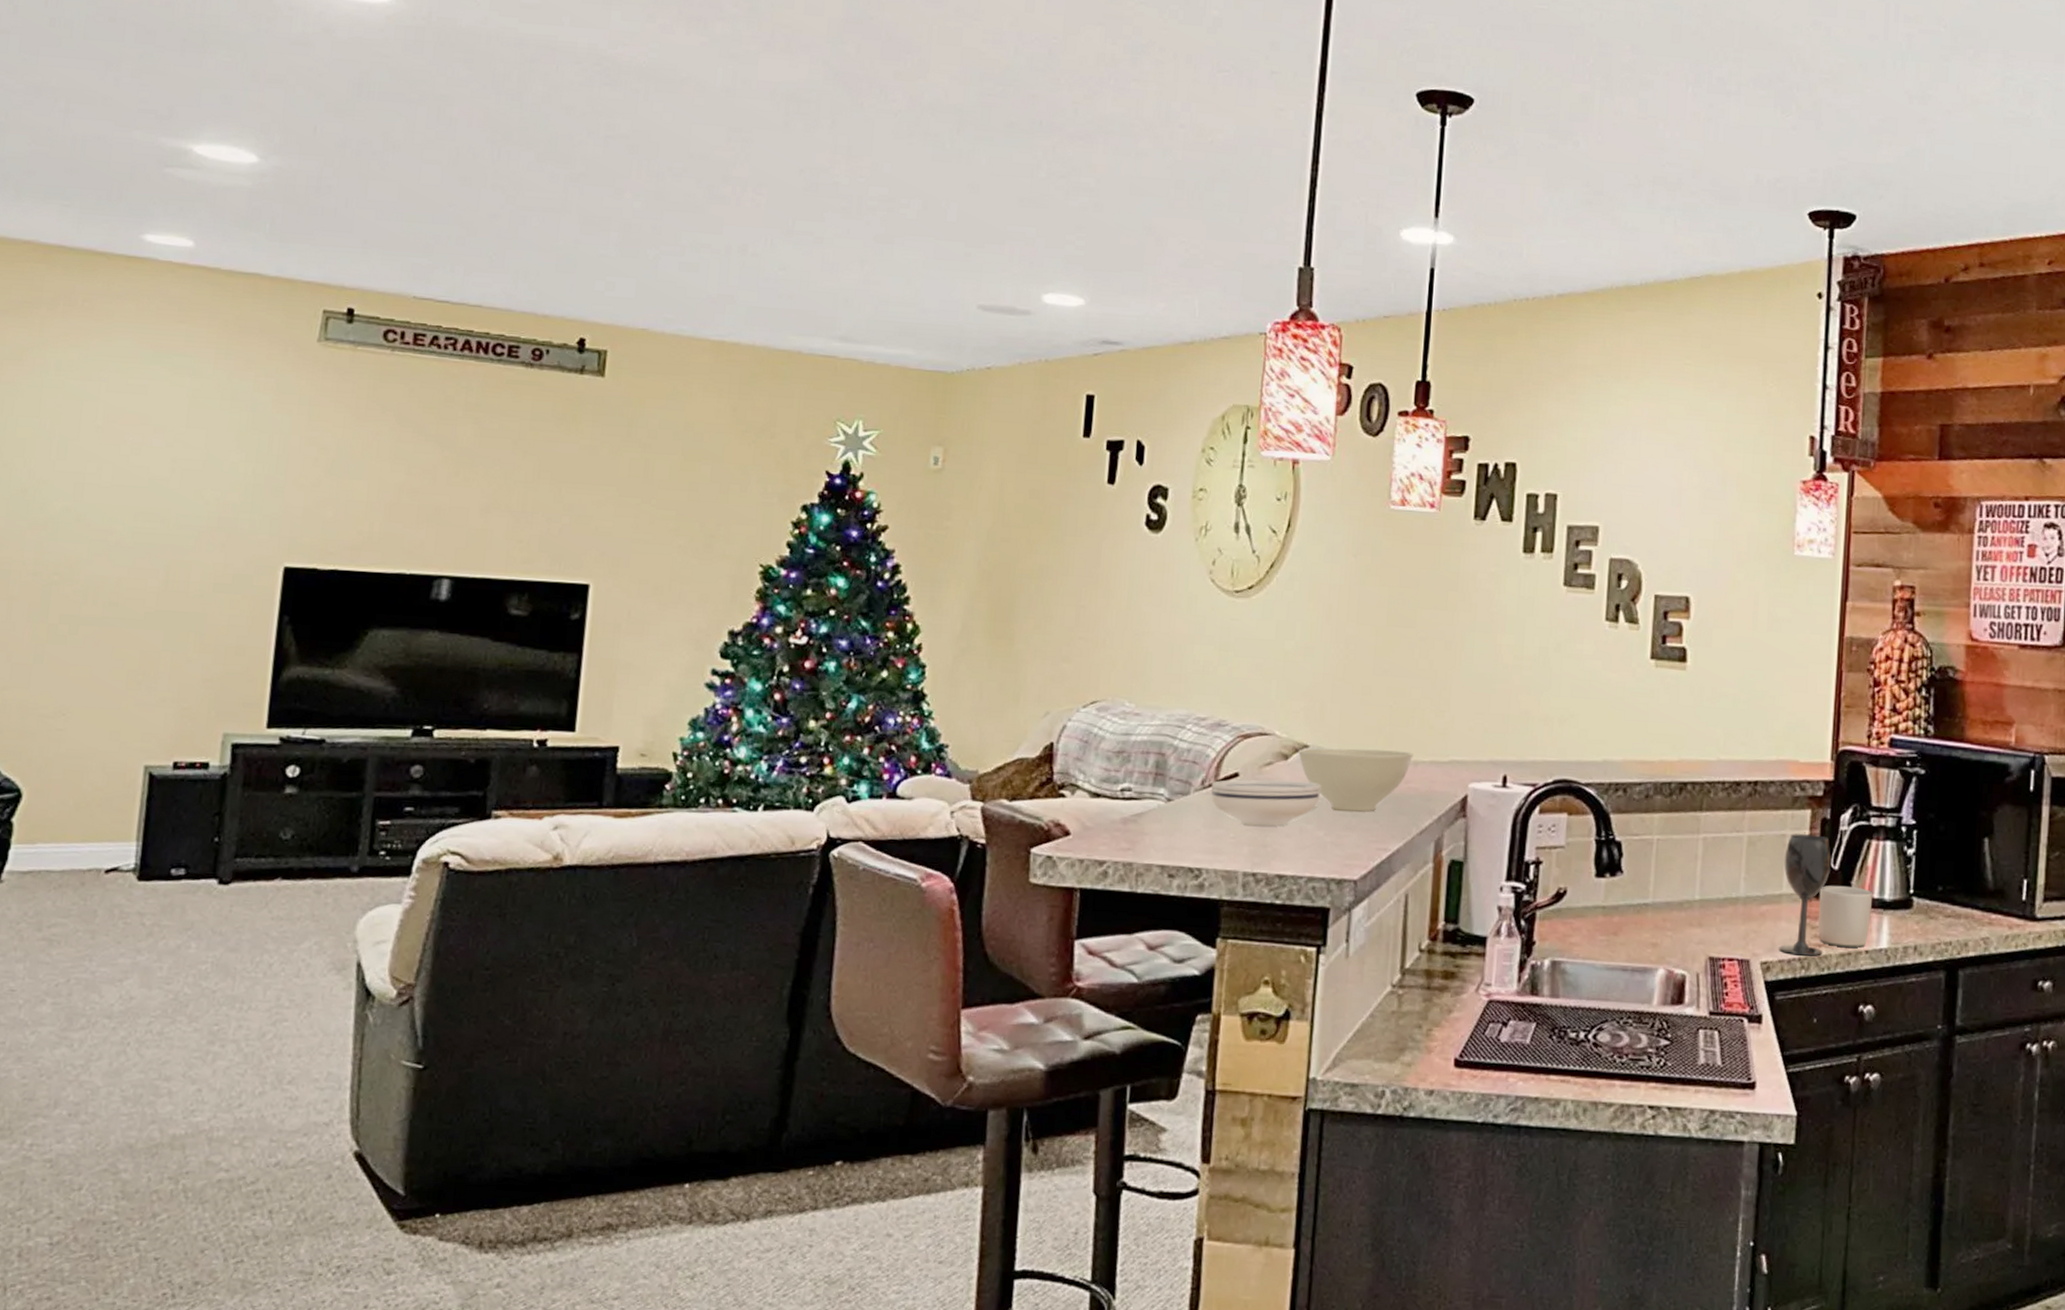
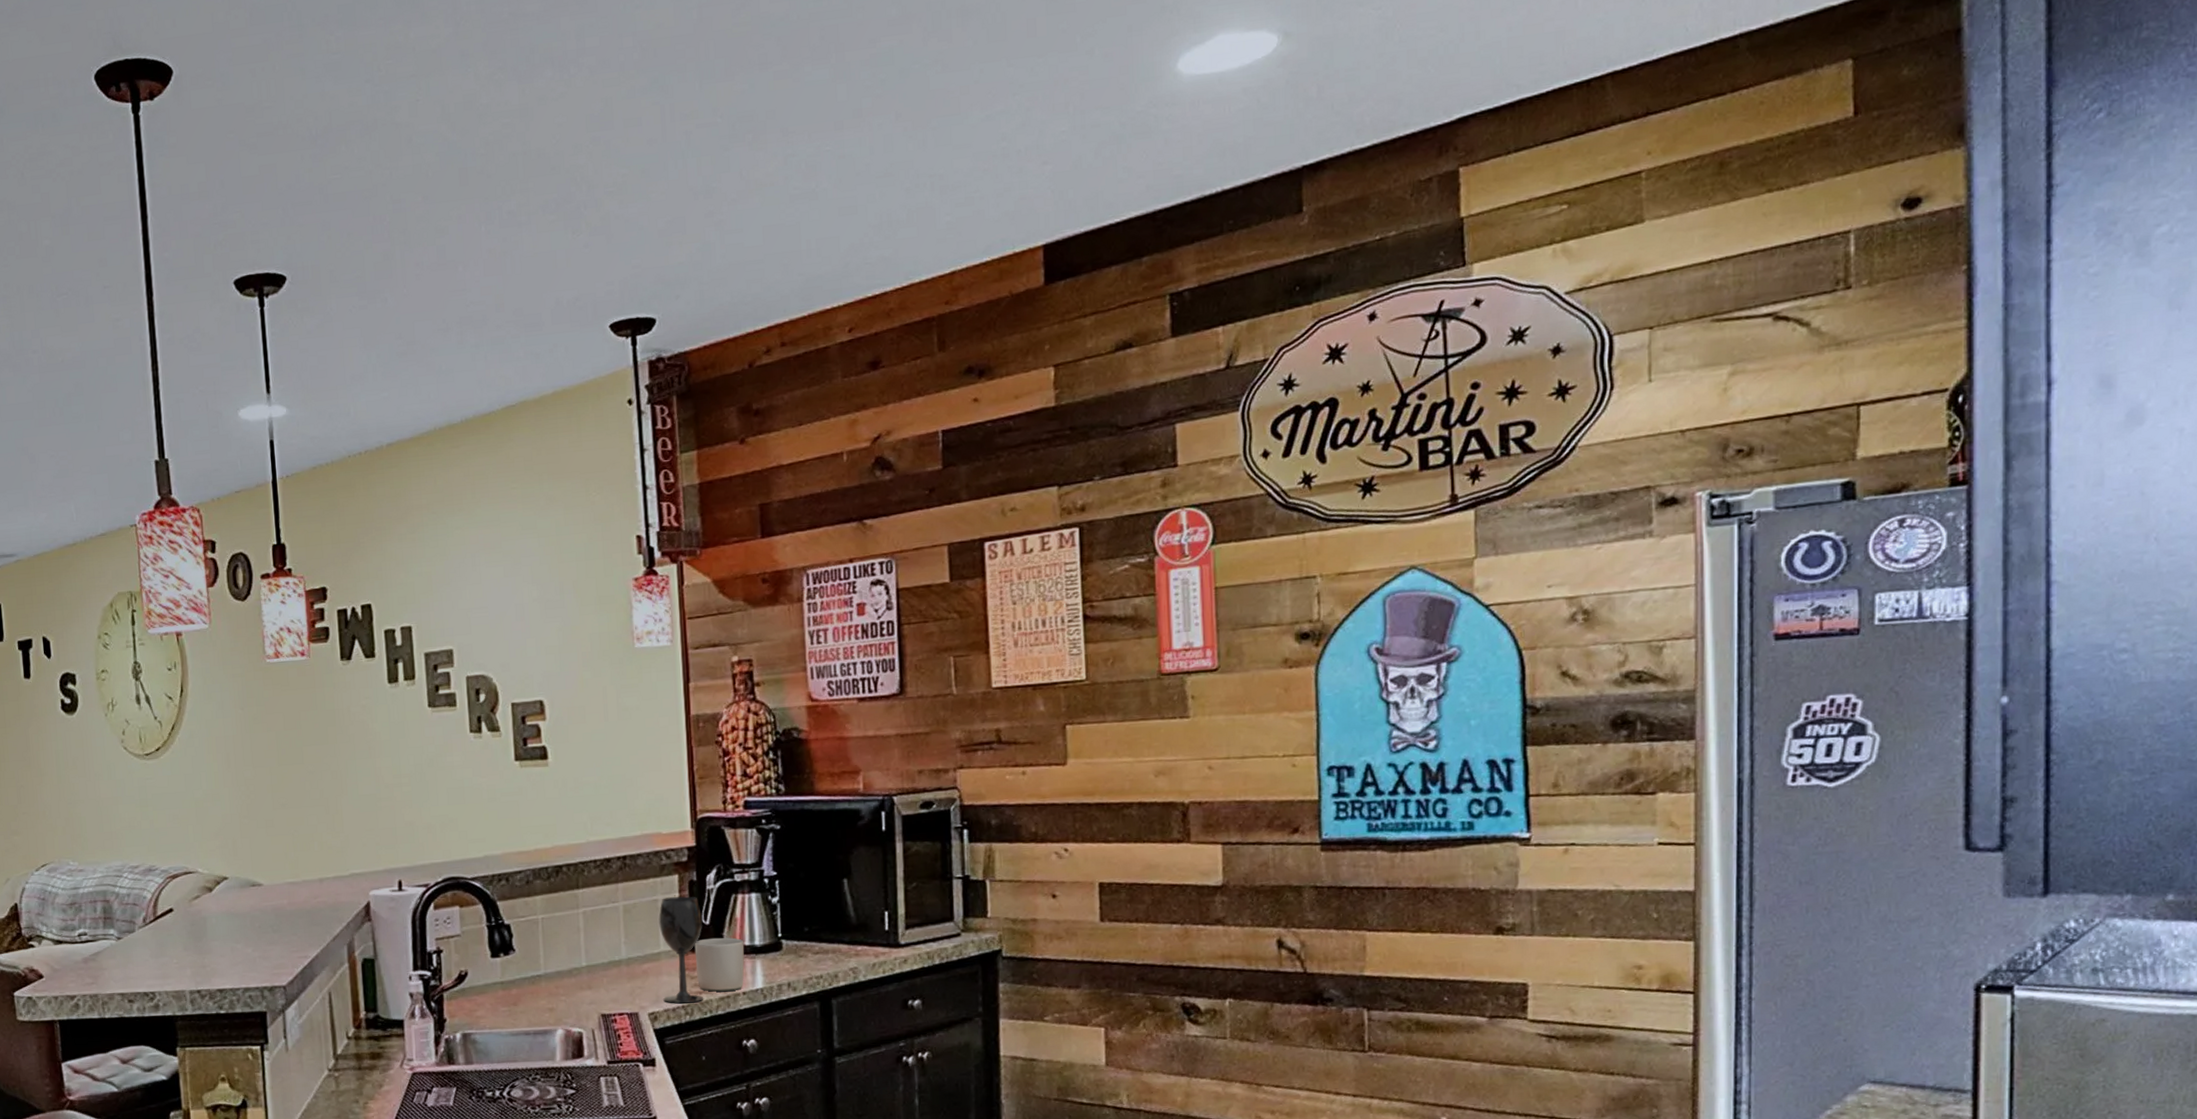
bowl: present [1211,779,1321,827] -> none [151,908,244,951]
bowl: present [1298,748,1413,812] -> none [219,871,318,930]

